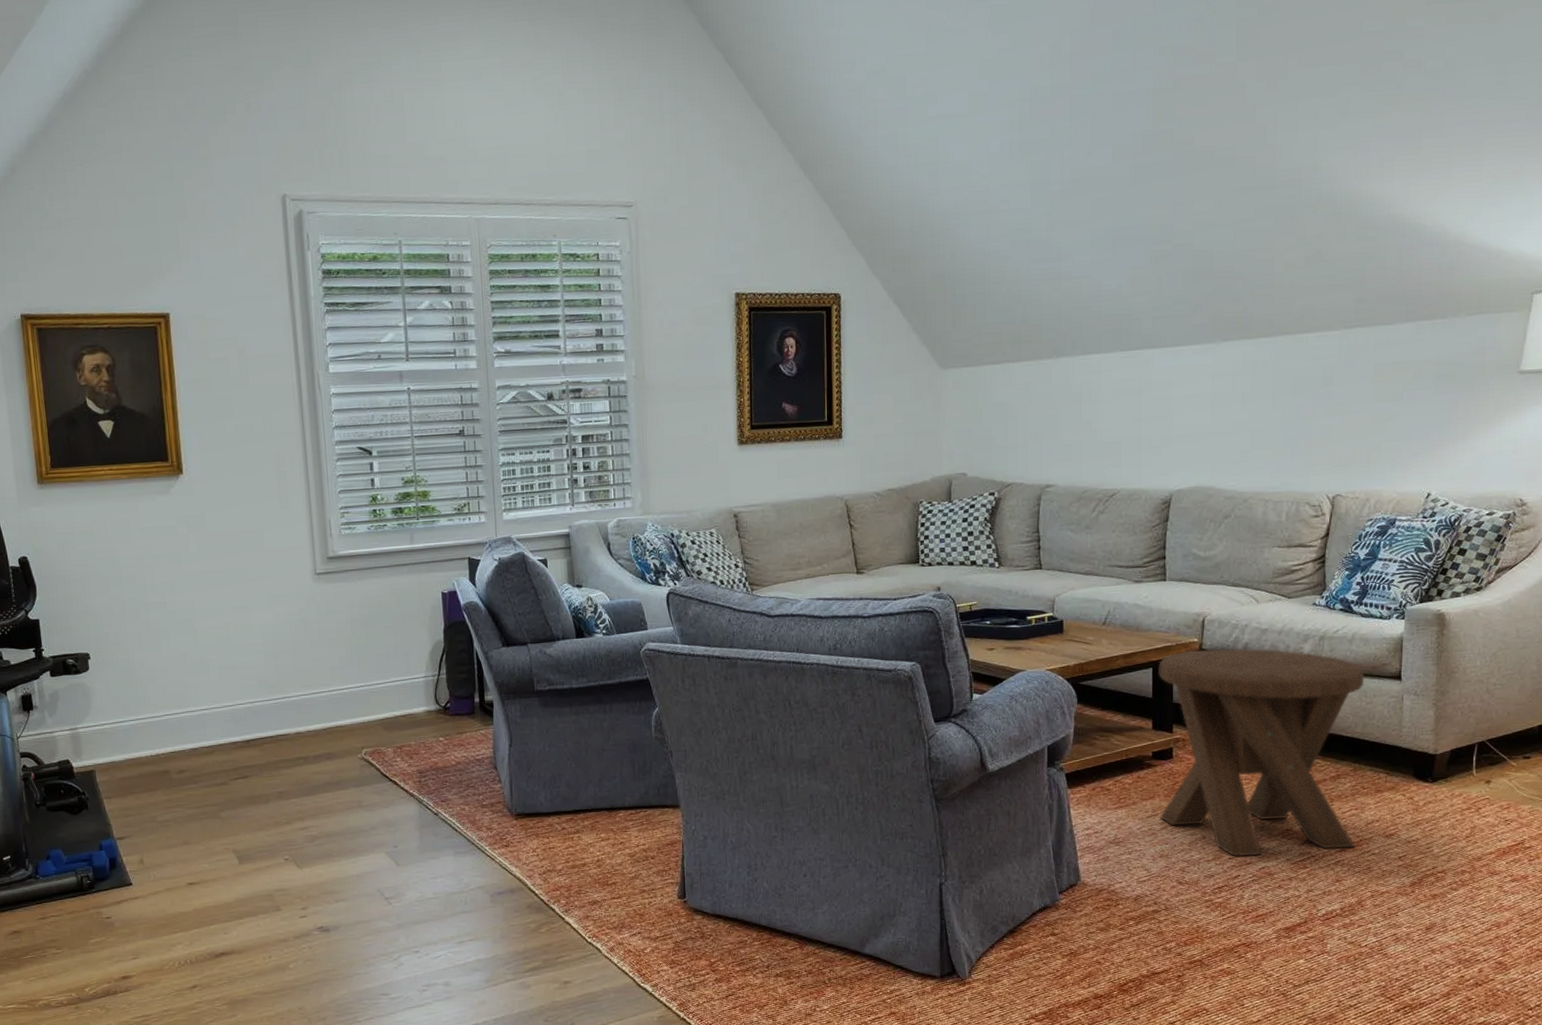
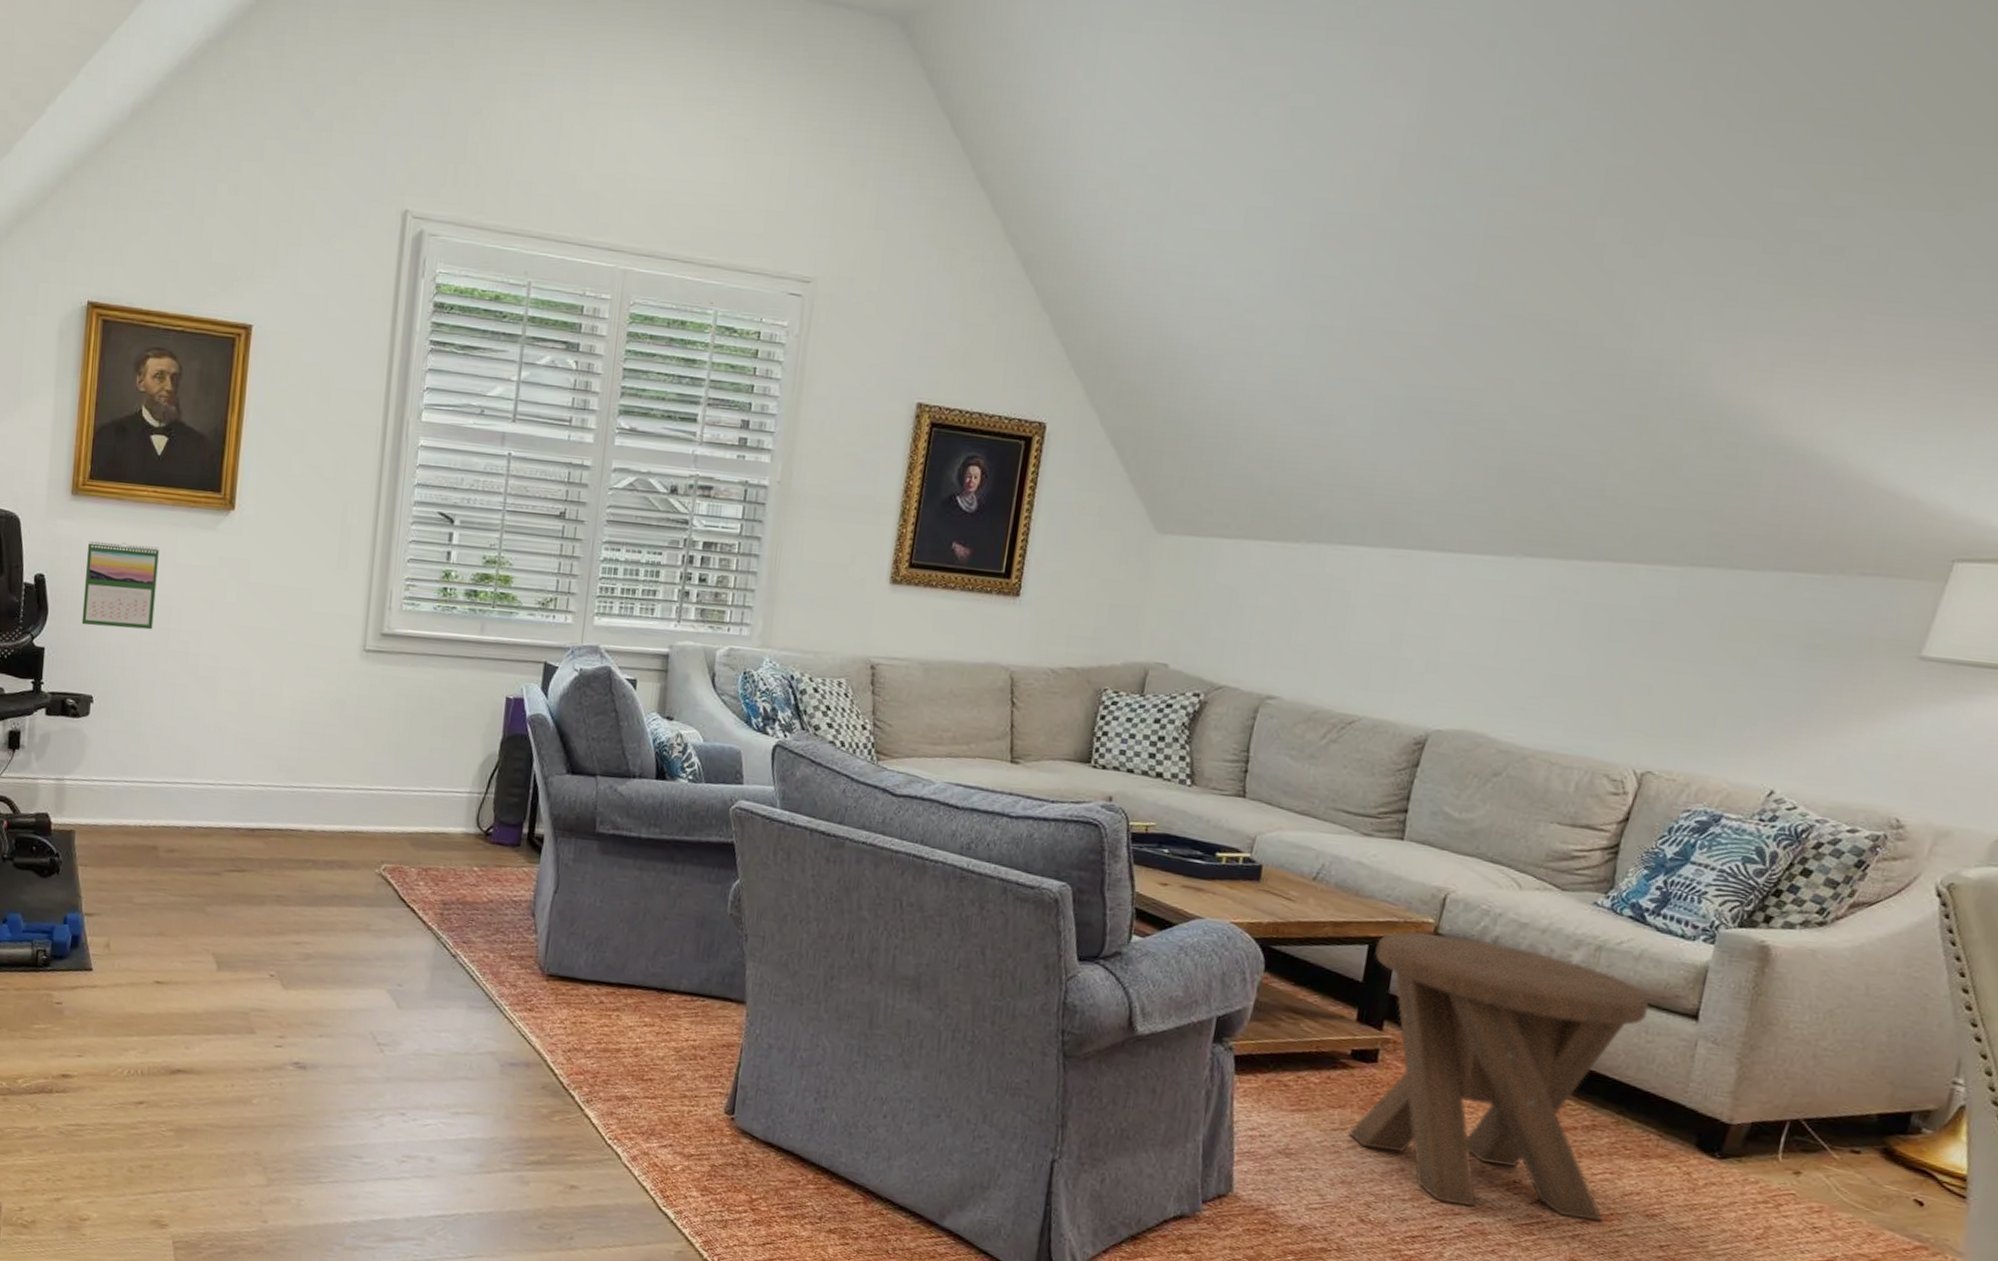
calendar: none [60,517,131,594] -> present [81,541,159,630]

